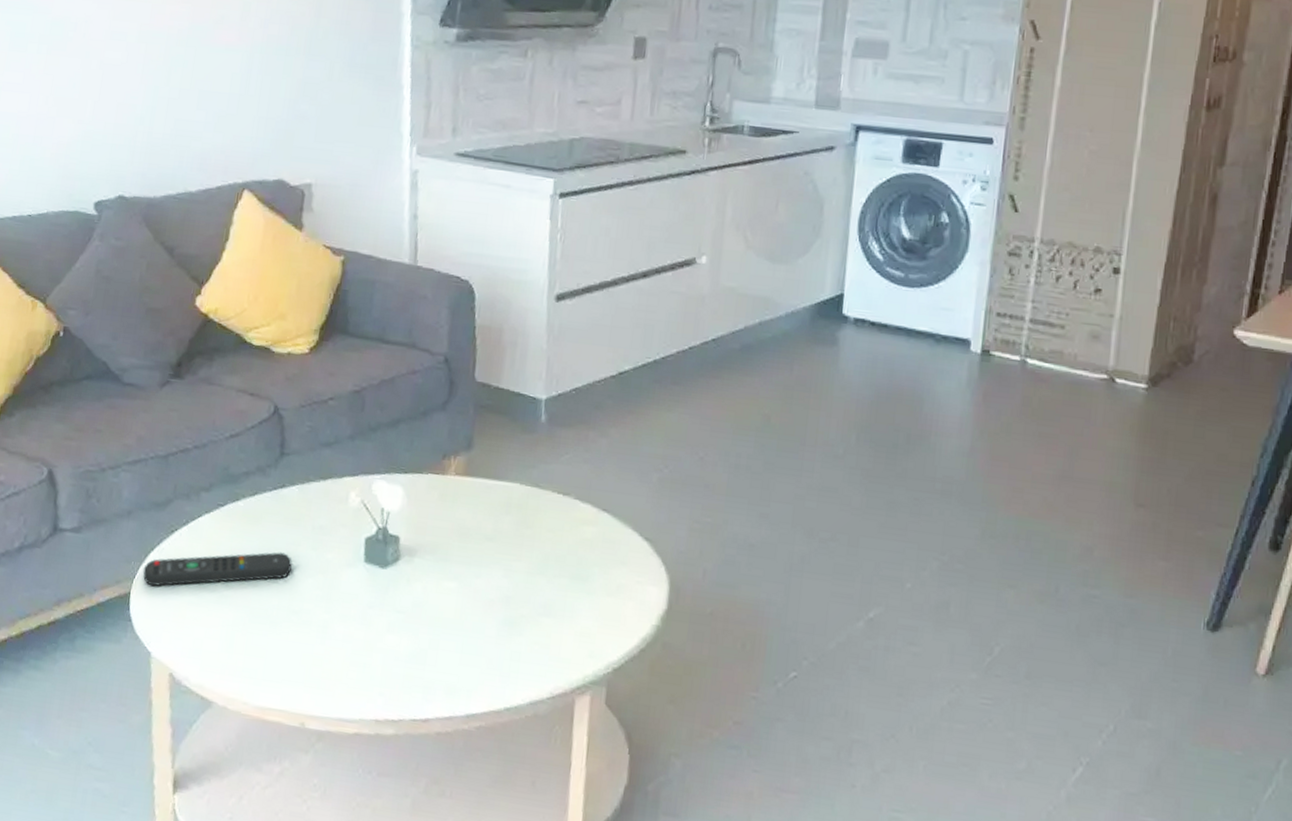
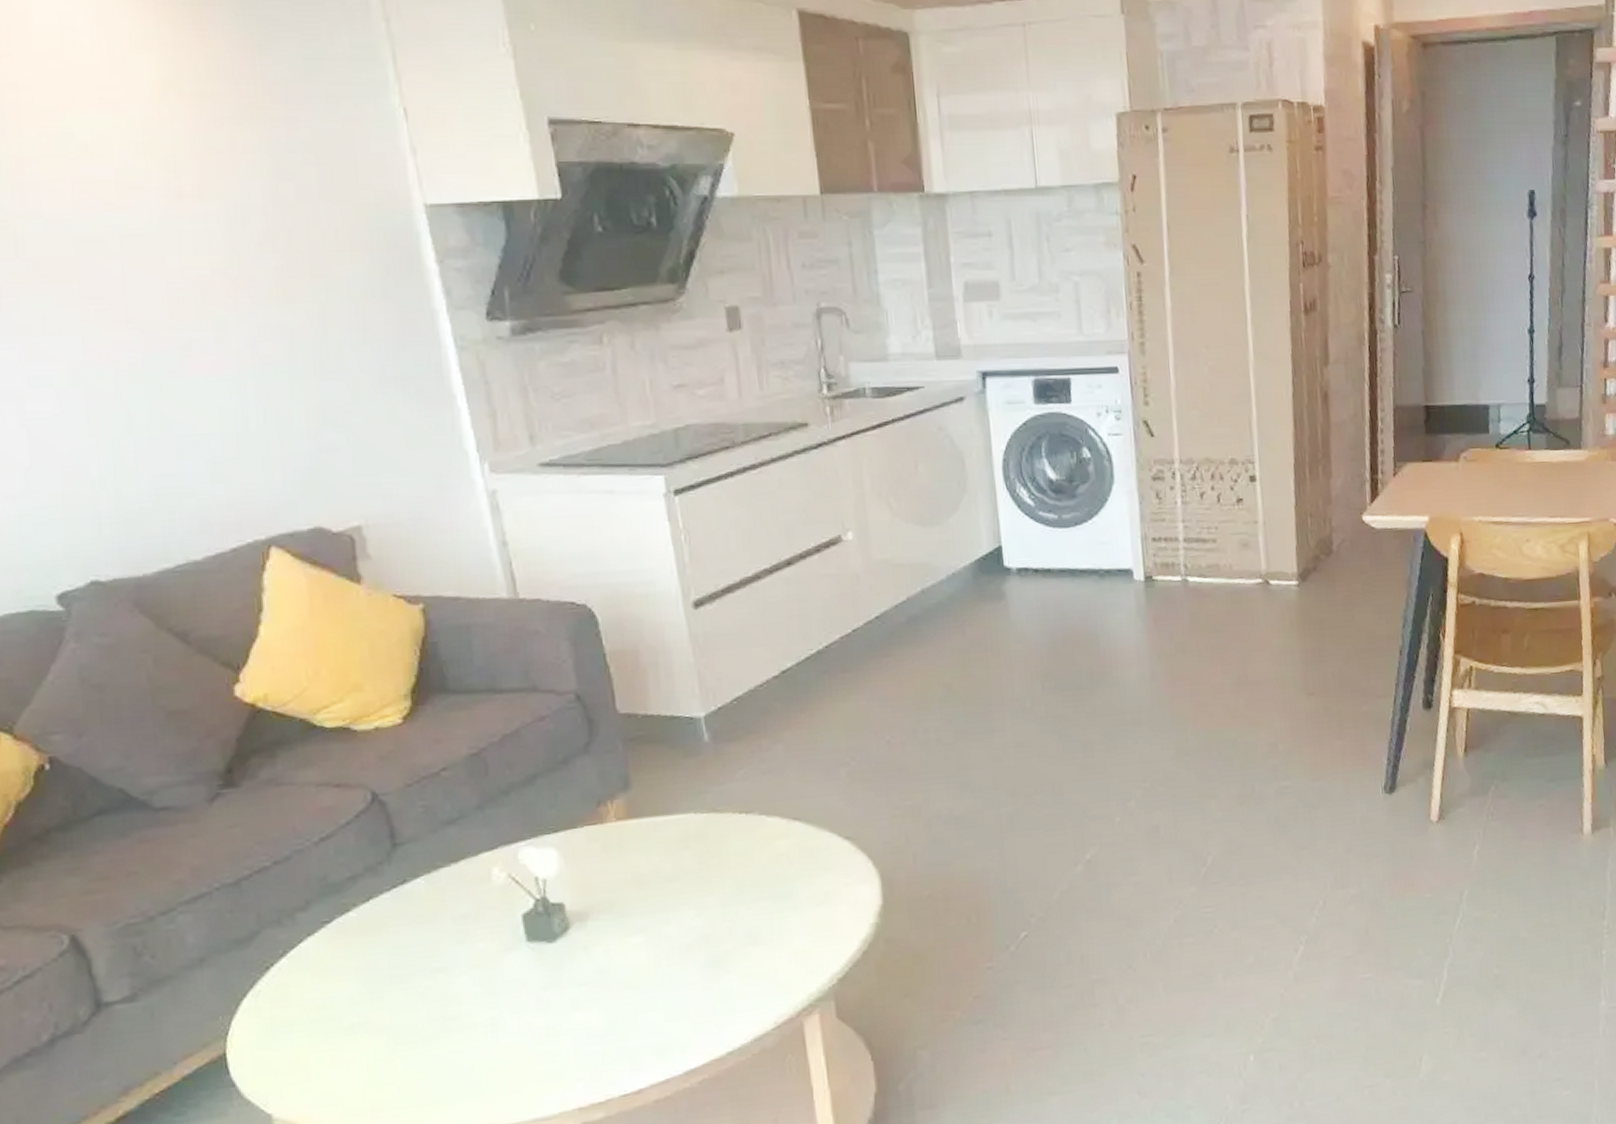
remote control: present [143,552,292,587] -> none [237,956,437,1039]

